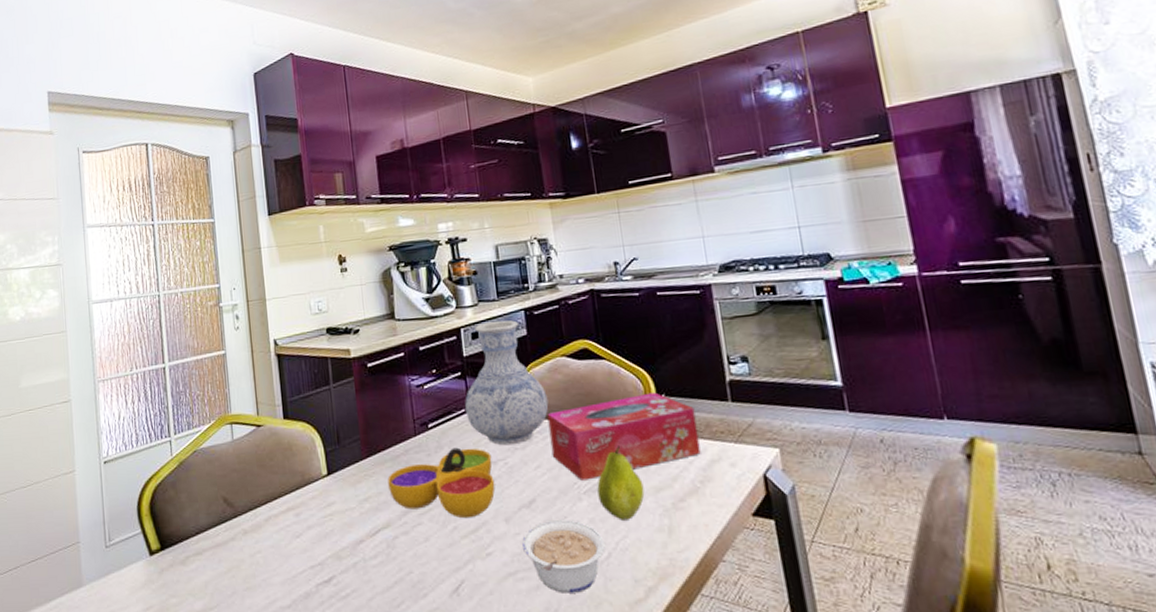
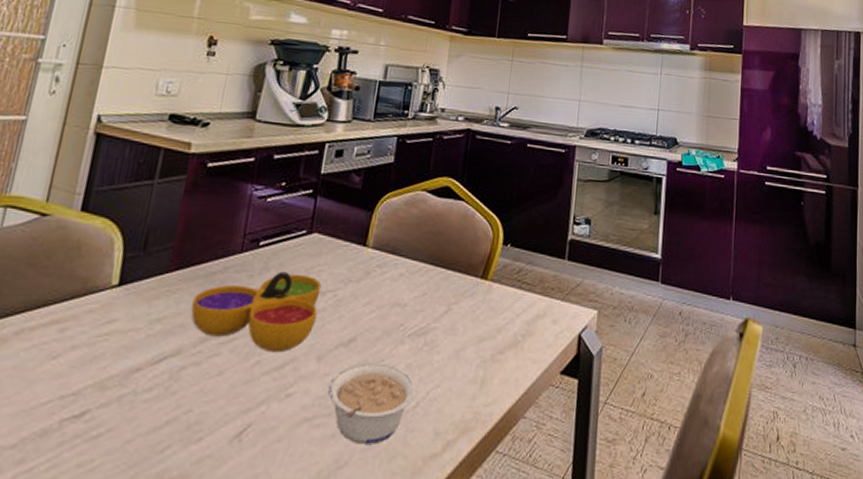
vase: present [465,320,549,446] -> none [305,141,398,276]
tissue box: present [547,392,701,481] -> none [386,240,534,323]
fruit: present [597,446,645,520] -> none [421,290,469,369]

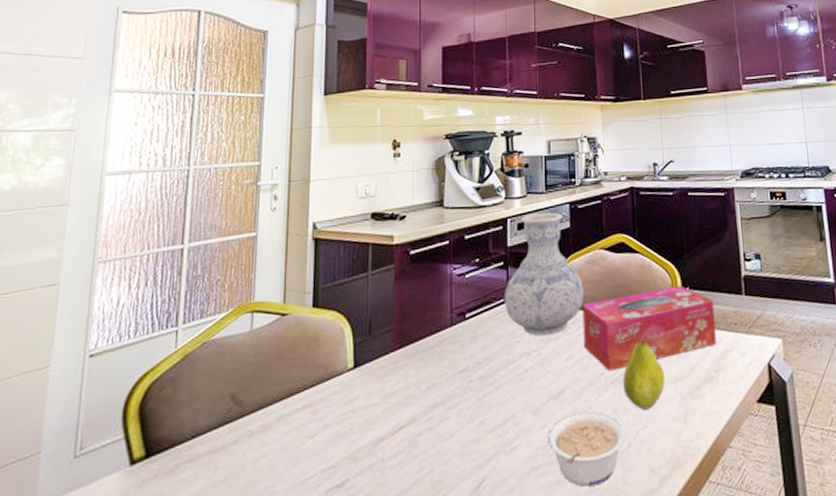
decorative bowl: present [191,271,322,353] -> none [418,338,526,412]
vase: none [305,141,398,276] -> present [505,212,584,336]
tissue box: none [386,240,534,323] -> present [582,285,717,371]
fruit: none [421,290,469,369] -> present [623,336,665,410]

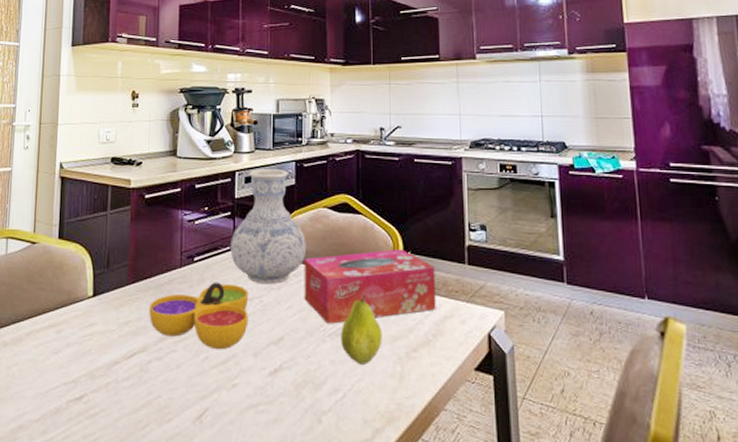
decorative bowl: none [418,338,526,412] -> present [149,282,249,350]
legume: present [546,410,626,487] -> none [265,359,341,429]

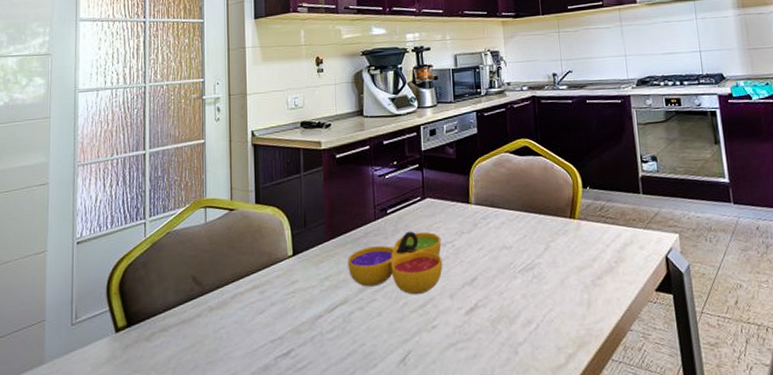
vase: present [231,168,307,285] -> none [421,120,493,230]
tissue box: present [304,249,436,324] -> none [491,185,616,261]
fruit: present [341,295,382,364] -> none [530,231,569,296]

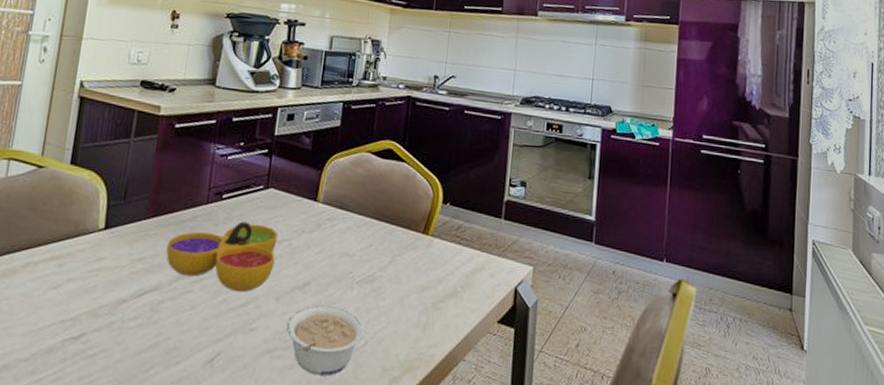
legume: none [463,295,534,361] -> present [286,304,364,376]

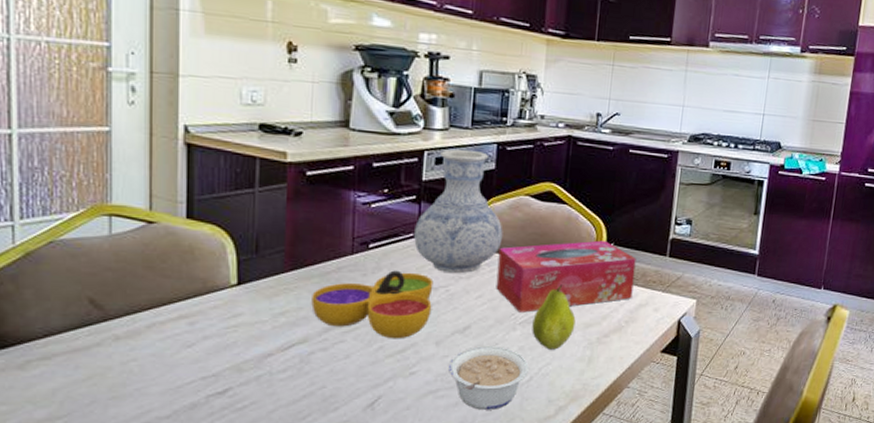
vase: none [263,106,345,228] -> present [414,149,503,274]
tissue box: none [335,199,472,271] -> present [496,240,636,313]
fruit: none [368,243,412,313] -> present [532,285,576,350]

